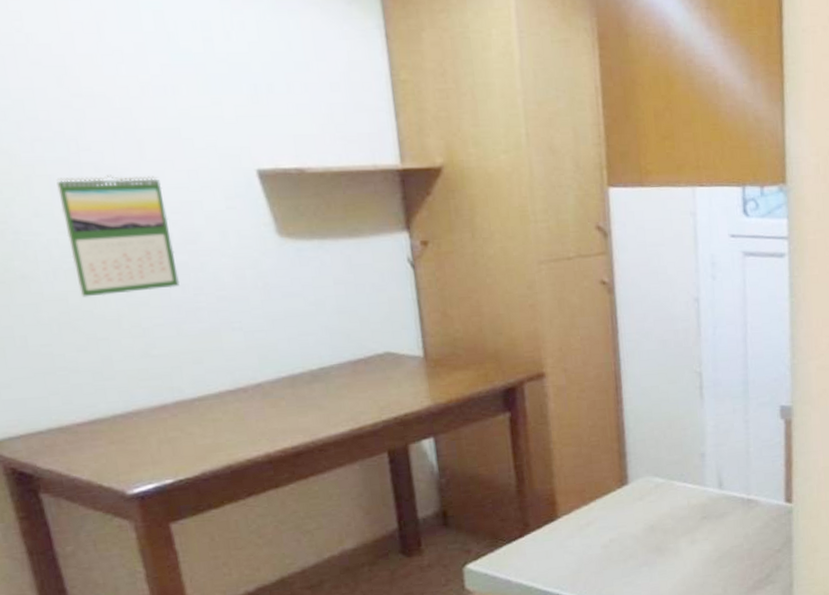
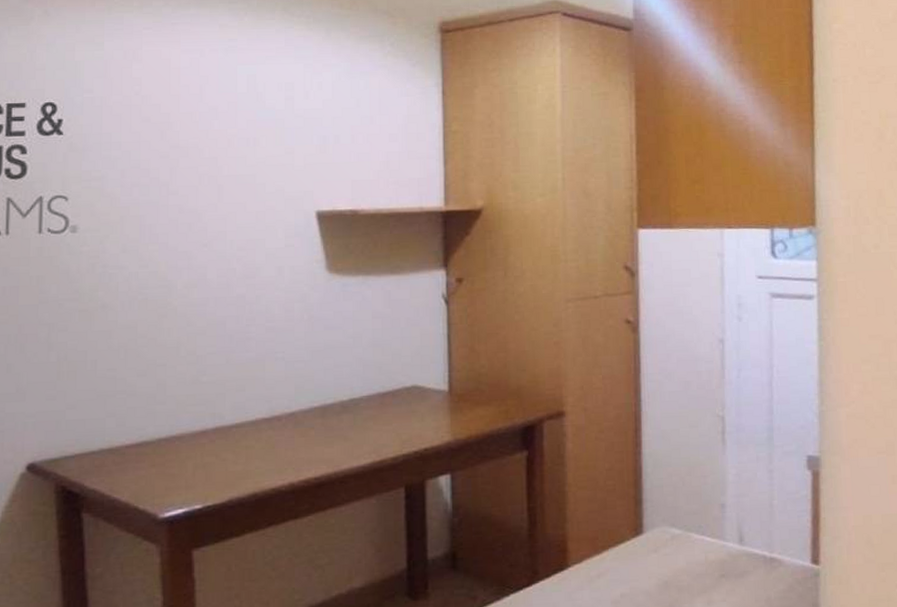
calendar: present [56,175,180,297] -> none [145,215,235,326]

